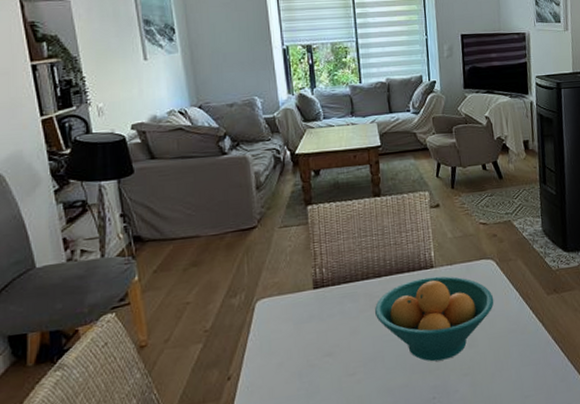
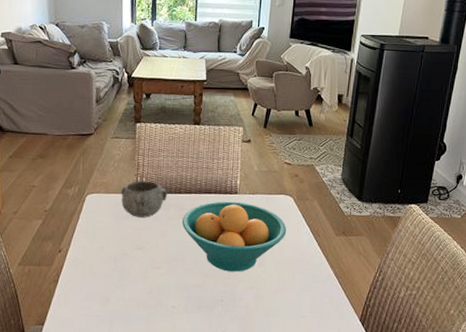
decorative bowl: none [298,271,354,318] -> present [121,181,168,218]

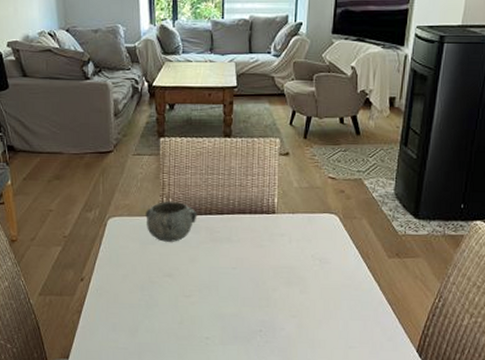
fruit bowl: present [182,201,287,272] -> none [214,222,332,300]

